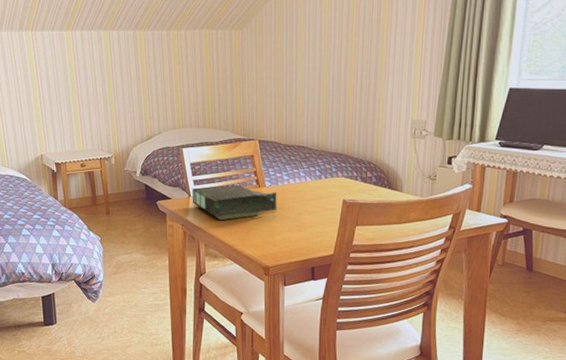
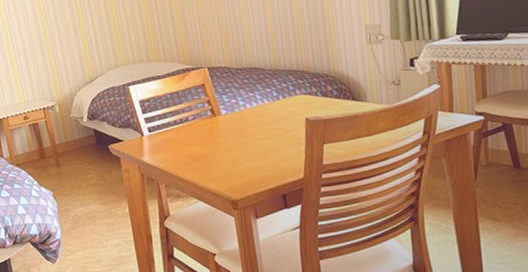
box: present [192,184,277,221] -> none [144,116,237,158]

